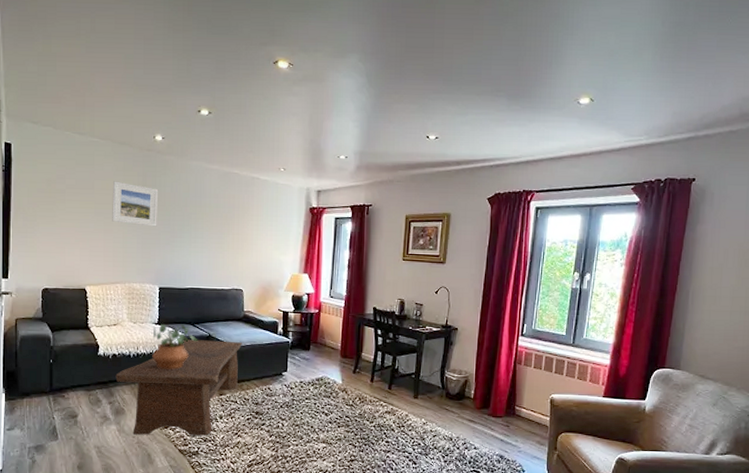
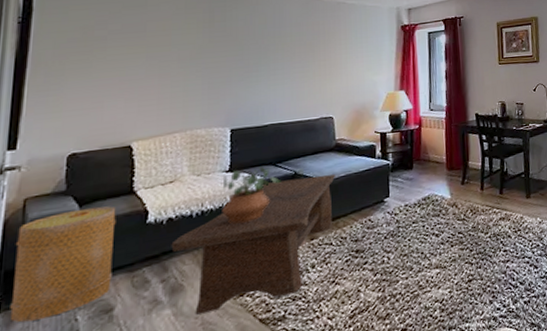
basket: none [12,334,77,412] -> present [9,206,116,323]
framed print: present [112,181,159,227] -> none [169,20,229,65]

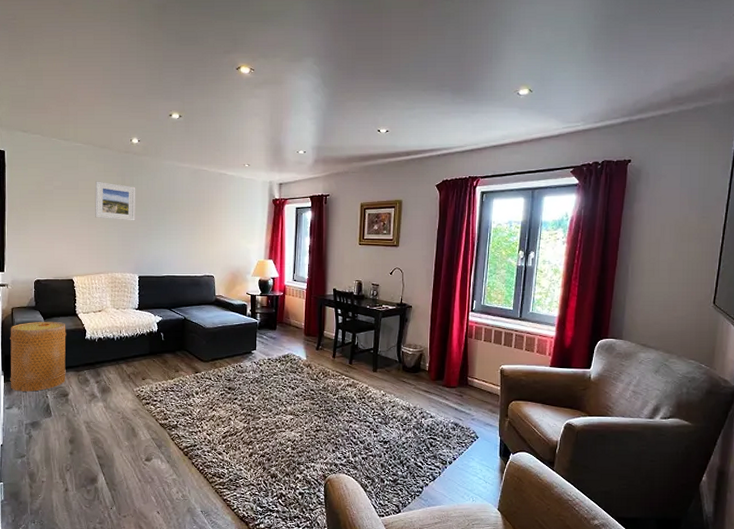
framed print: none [169,20,229,65] -> present [95,181,136,221]
coffee table: present [171,174,335,315] -> none [101,323,214,411]
potted plant: present [222,166,282,224] -> none [134,309,175,350]

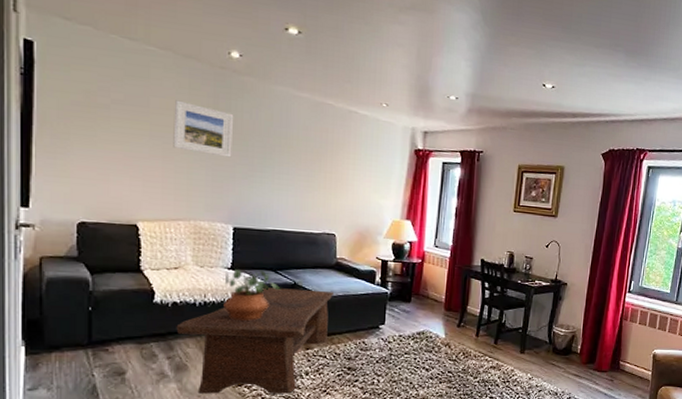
basket: present [9,321,66,392] -> none [35,276,125,368]
coffee table: none [101,323,214,411] -> present [176,287,333,394]
potted plant: none [134,309,175,350] -> present [223,270,281,321]

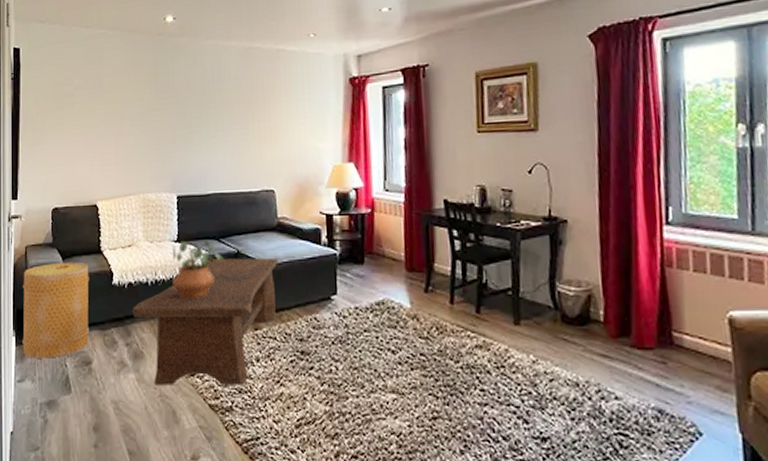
basket: none [35,276,125,368] -> present [22,261,89,358]
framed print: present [173,100,234,158] -> none [122,74,172,124]

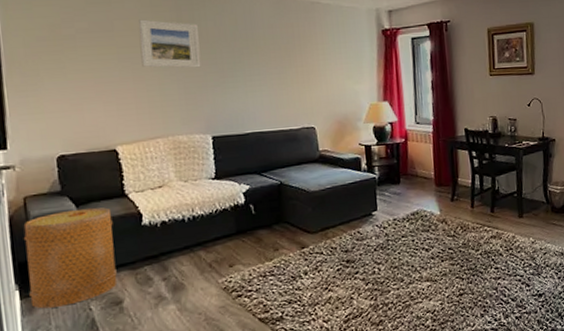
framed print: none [122,74,172,124] -> present [138,19,201,68]
coffee table: present [132,258,278,386] -> none [168,186,322,311]
potted plant: present [172,239,225,299] -> none [210,175,268,230]

